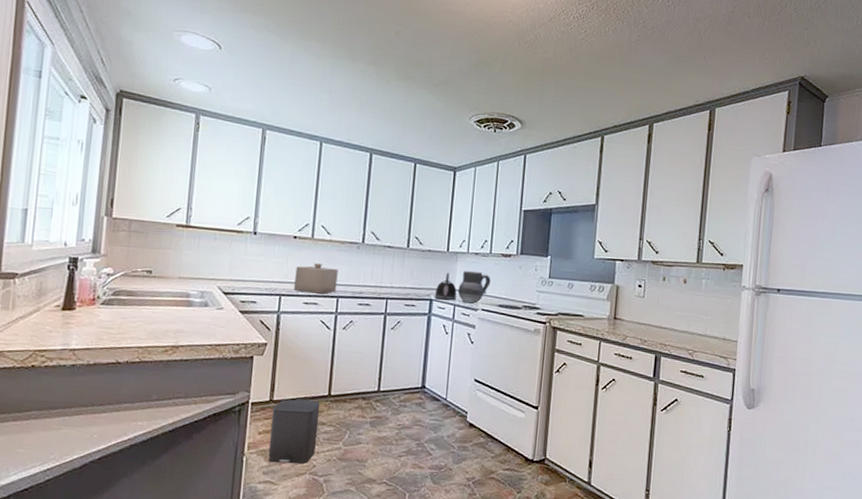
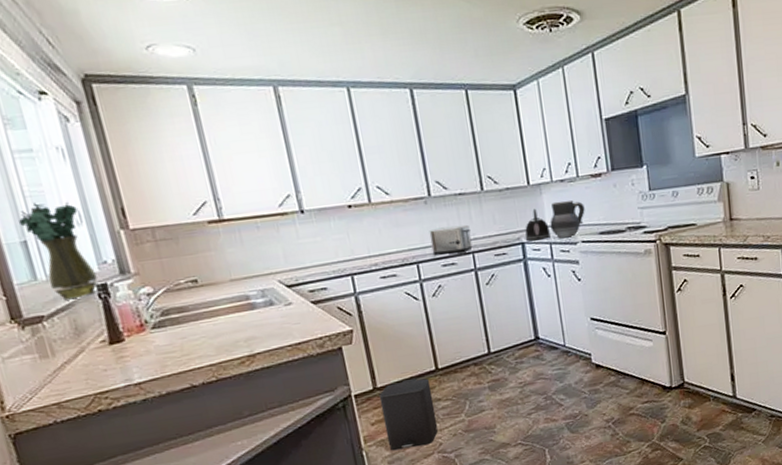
vase: none [28,179,77,265] -> present [19,202,98,301]
canister: present [294,263,338,294] -> none [361,230,414,267]
toaster: none [353,271,390,297] -> present [429,224,473,256]

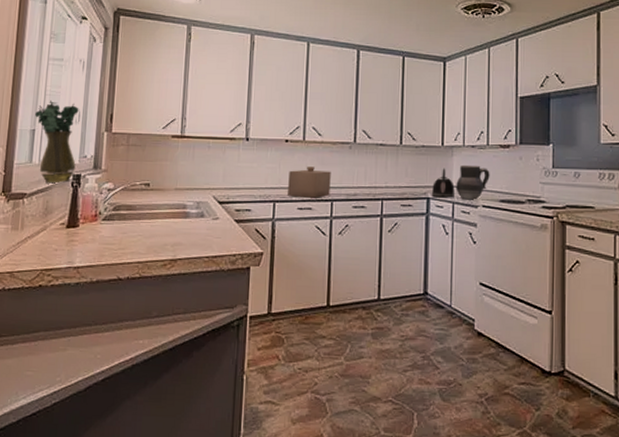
canister: none [361,230,414,267] -> present [288,166,331,198]
pedal bin: present [379,378,438,451] -> none [268,311,319,382]
toaster: present [429,224,473,256] -> none [347,172,384,198]

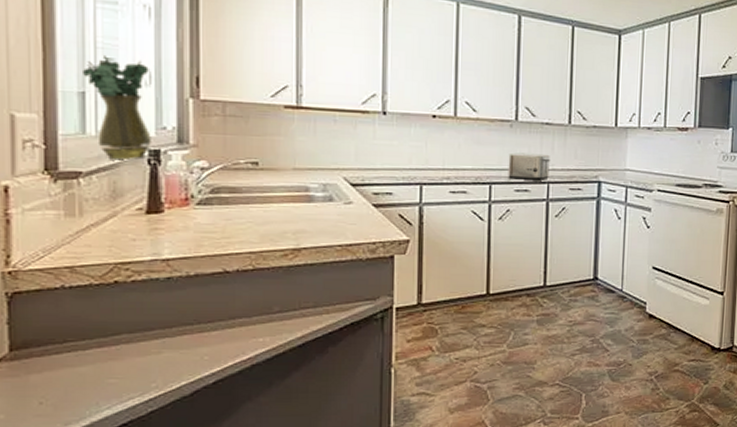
canister: present [288,166,331,198] -> none [437,146,489,181]
toaster: none [347,172,384,198] -> present [508,152,550,182]
kettle: present [431,168,456,198] -> none [602,150,629,182]
ceramic jug: present [456,164,490,200] -> none [629,147,666,184]

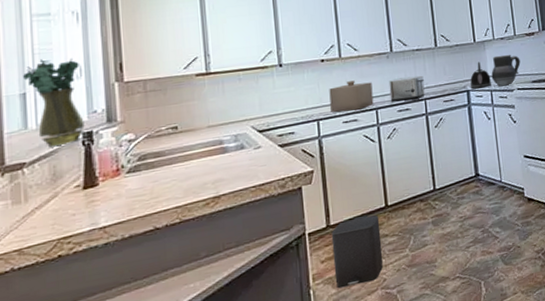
pedal bin: none [420,300,478,373] -> present [331,215,384,288]
canister: none [437,146,489,181] -> present [329,80,374,113]
kettle: none [602,150,629,182] -> present [470,61,492,89]
ceramic jug: none [629,147,666,184] -> present [491,54,521,87]

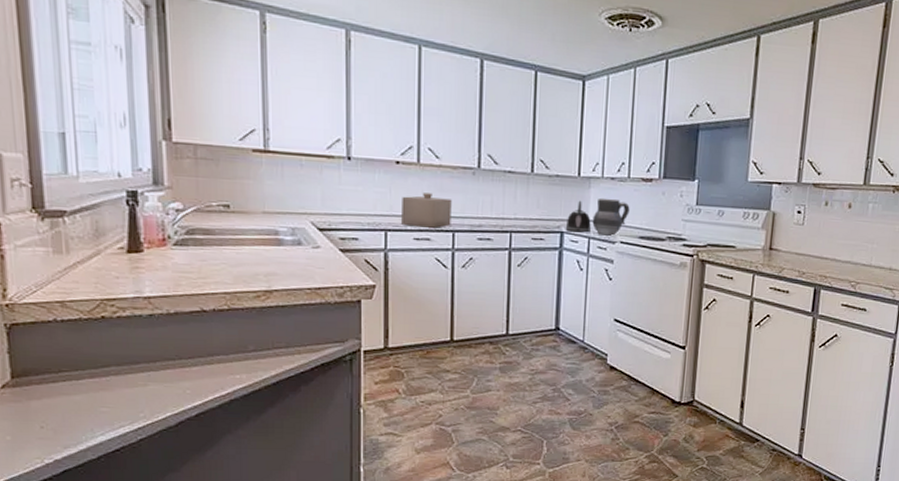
vase: present [23,58,85,148] -> none [62,95,129,201]
pedal bin: present [331,215,384,288] -> none [388,345,442,414]
toaster: present [388,75,425,102] -> none [470,200,512,230]

